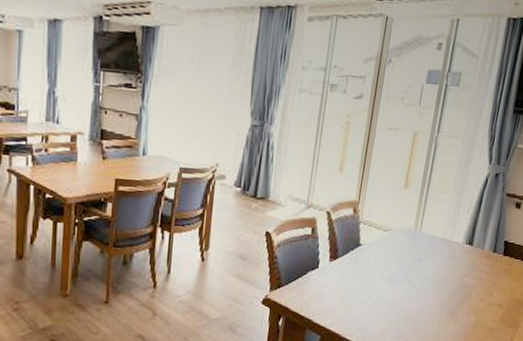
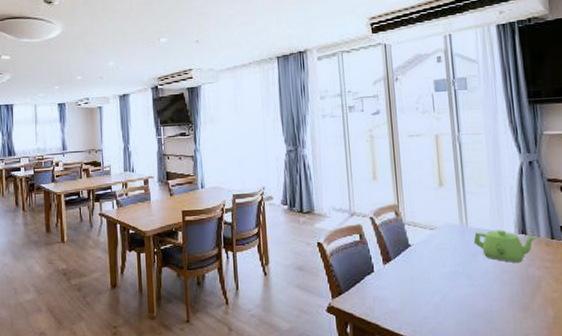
teapot: none [422,238,482,271] -> present [473,230,538,263]

